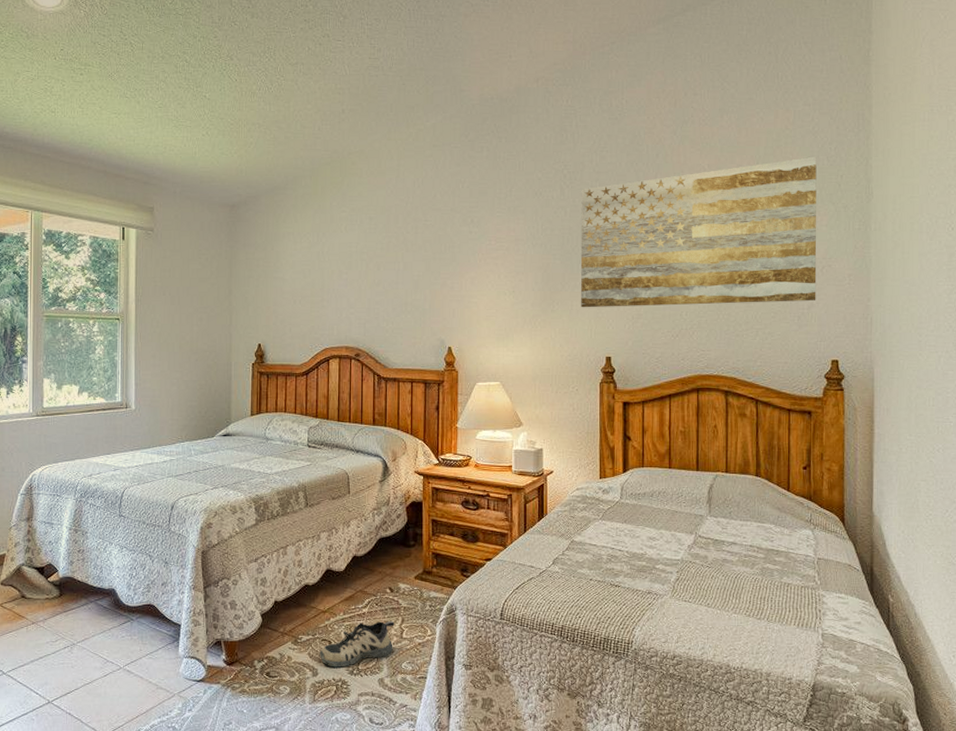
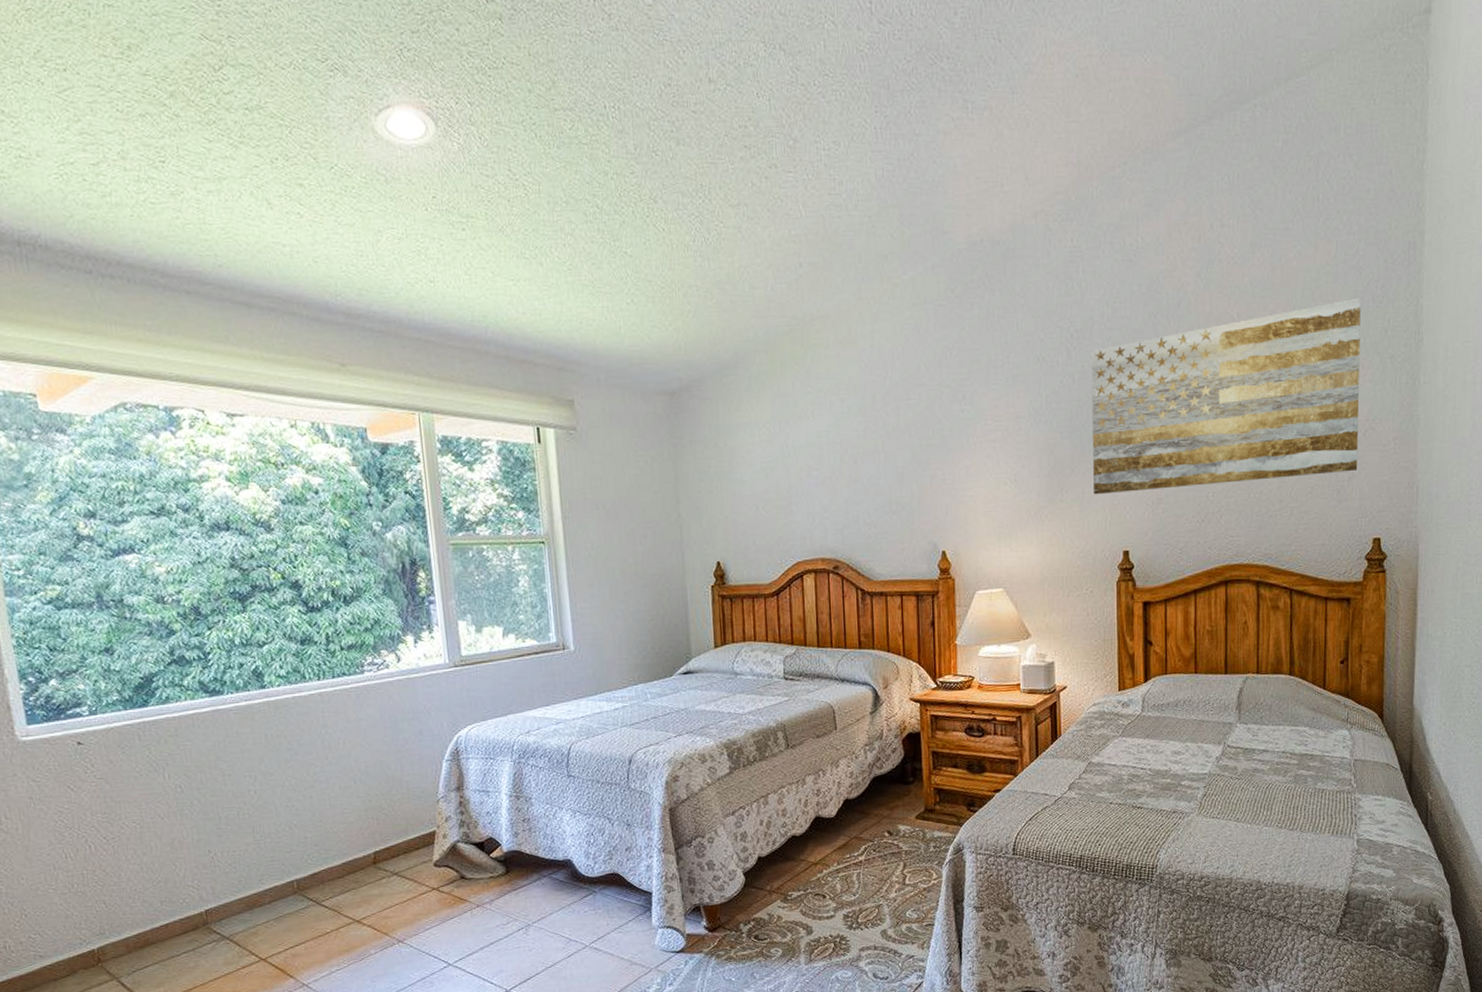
shoe: present [319,620,395,668] -> none [812,866,896,923]

